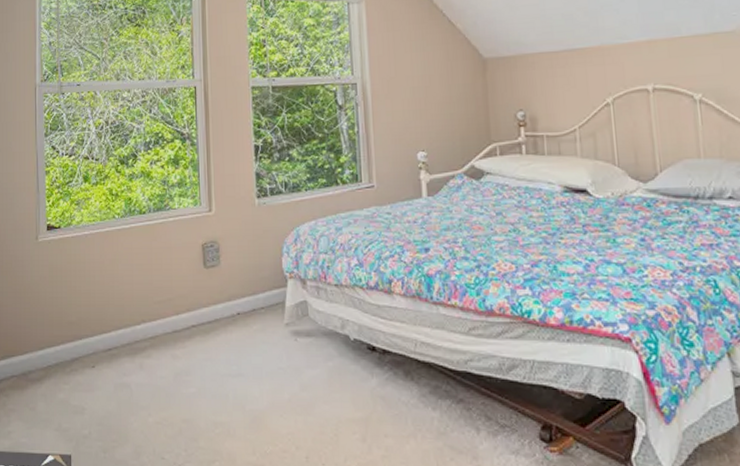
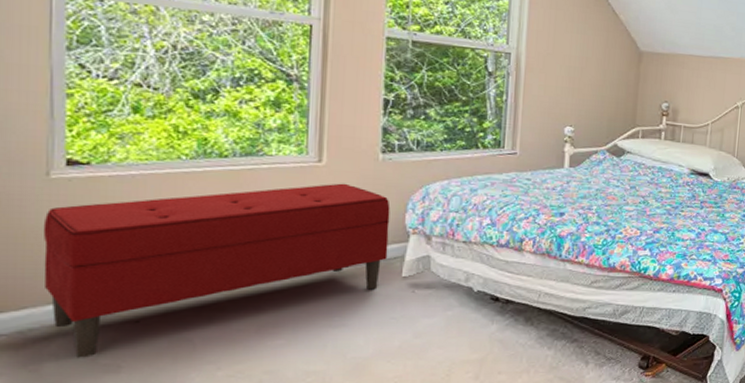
bench: none [35,230,271,399] -> present [42,183,391,358]

